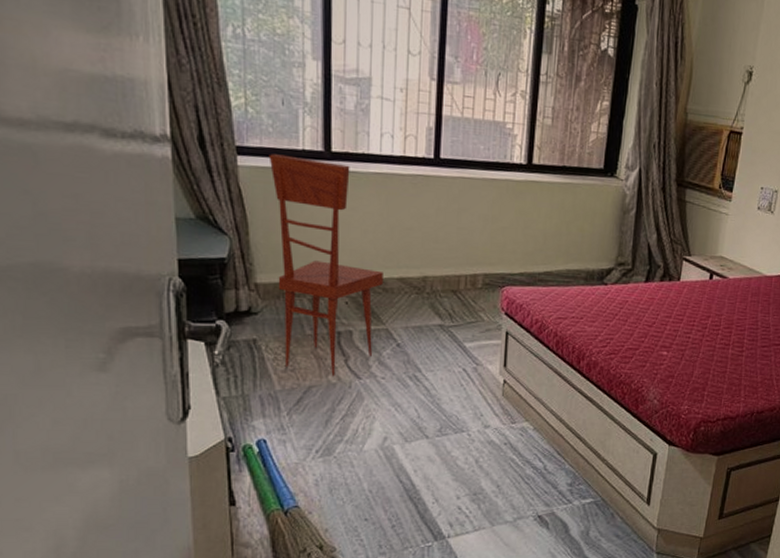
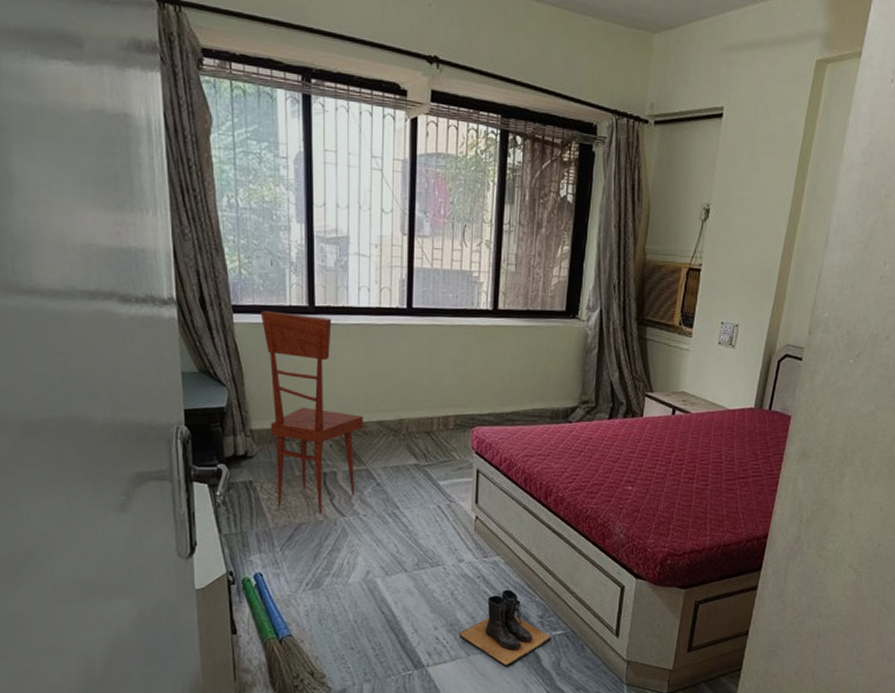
boots: none [483,456,580,536] -> present [459,589,551,666]

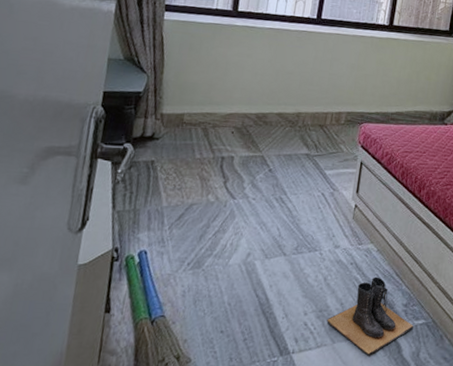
chair: present [260,311,363,514] -> none [174,11,266,196]

